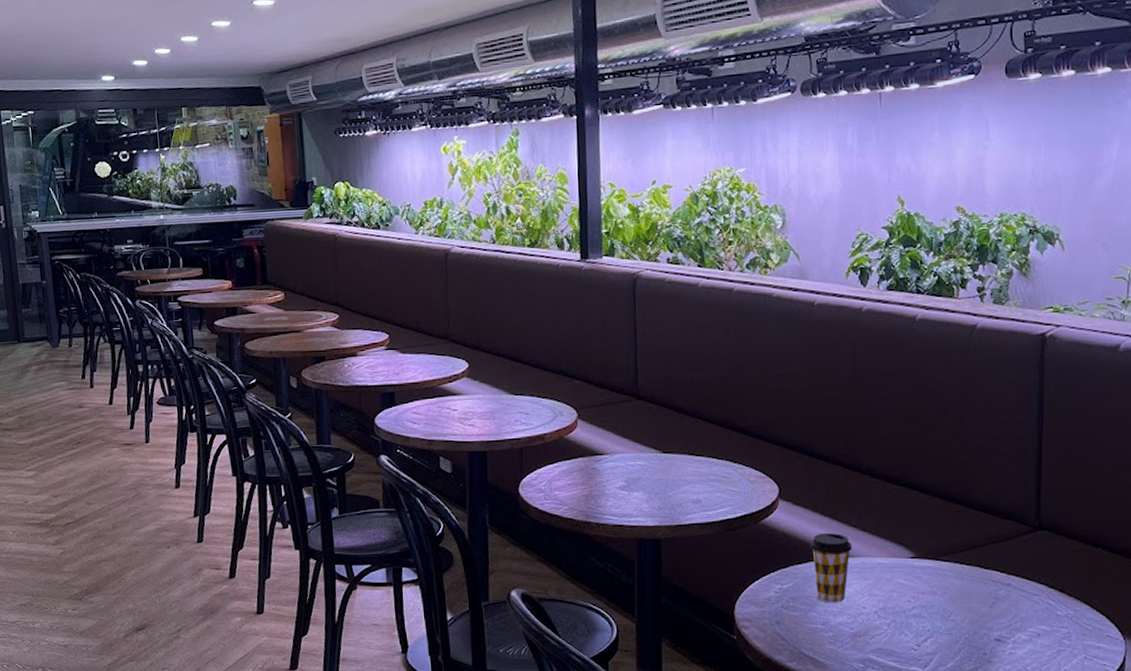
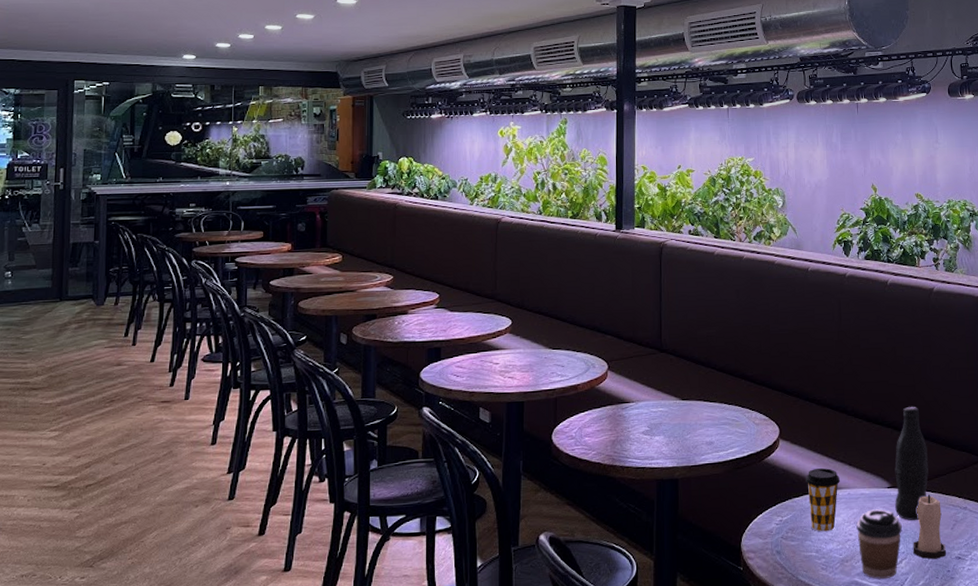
coffee cup: none [871,581,928,657] -> present [856,509,902,579]
bottle: none [920,466,963,595] -> present [895,407,929,520]
candle: none [941,567,982,640] -> present [913,494,946,560]

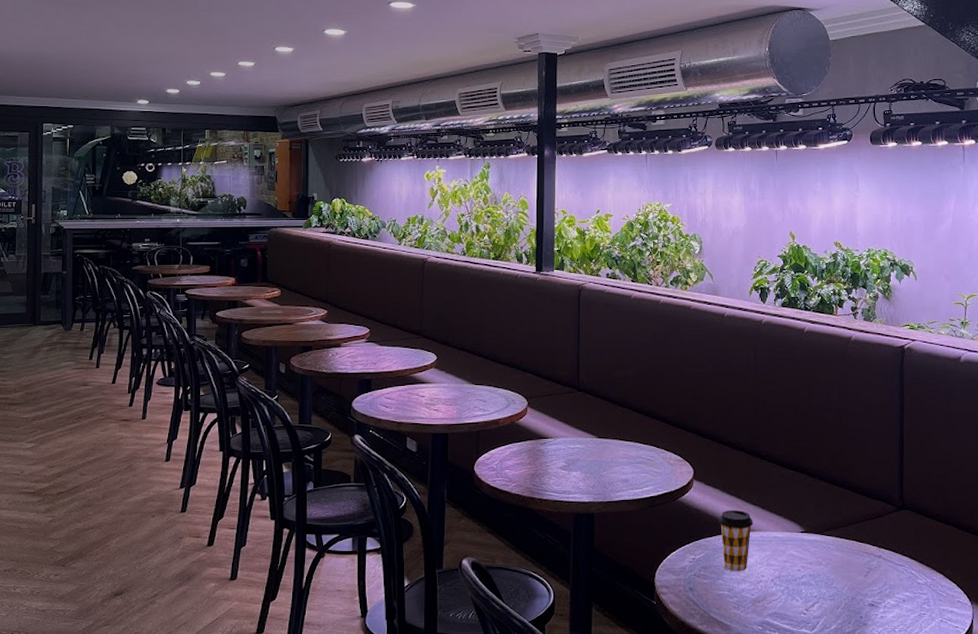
coffee cup: present [856,509,902,579] -> none [769,553,815,621]
bottle: present [895,407,929,520] -> none [808,454,843,565]
candle: present [913,494,946,560] -> none [825,541,859,605]

